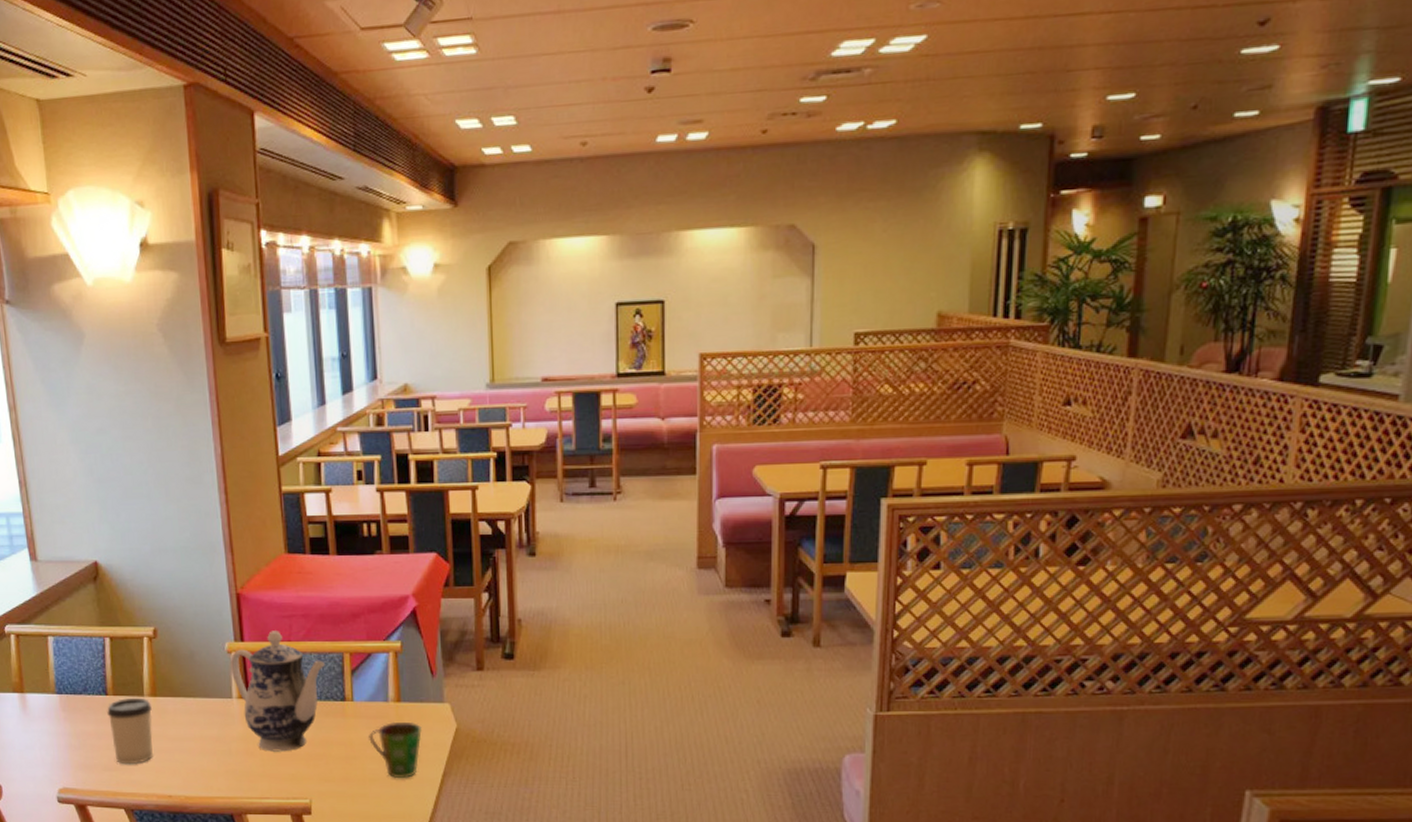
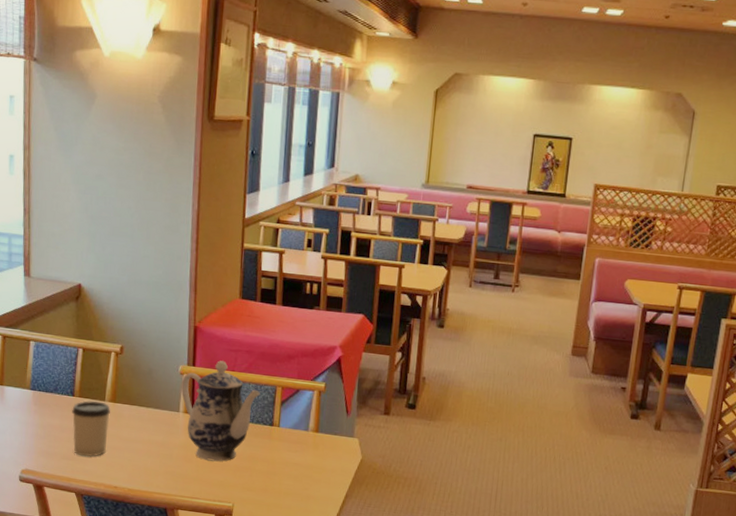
cup: present [369,721,422,779] -> none [288,448,333,496]

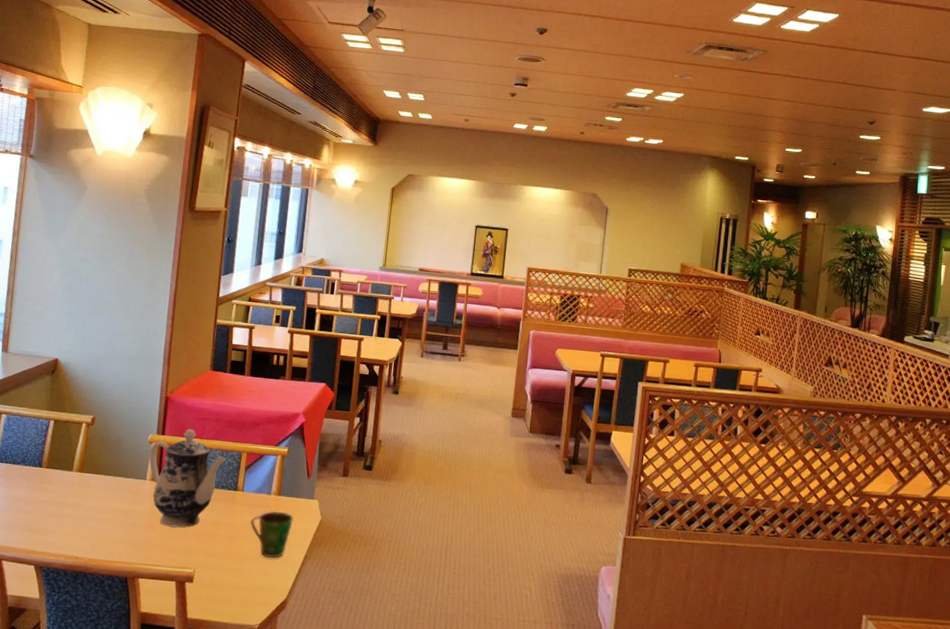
cup: present [72,400,110,458] -> none [36,471,77,528]
cup: none [288,448,333,496] -> present [250,511,293,558]

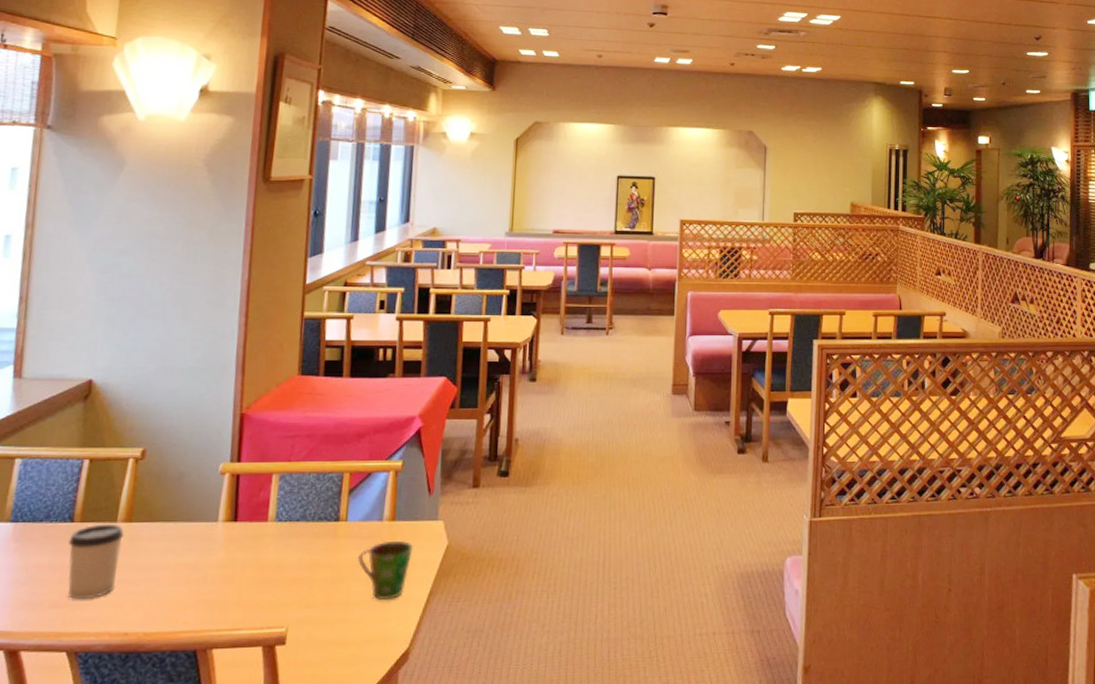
cup: none [36,471,77,528] -> present [67,523,124,600]
teapot: present [149,429,226,528] -> none [220,451,323,578]

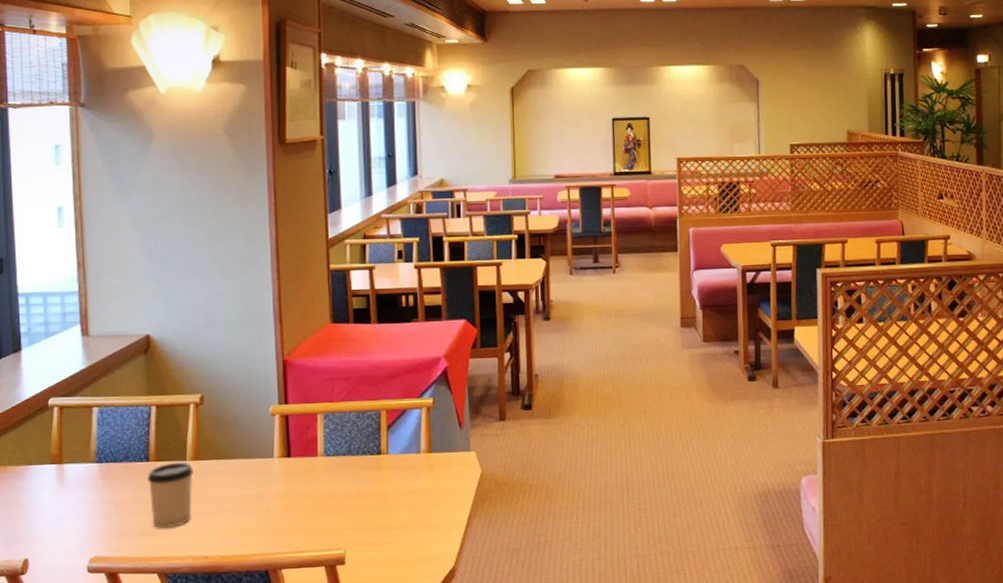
cup: present [358,540,413,601] -> none [402,470,450,525]

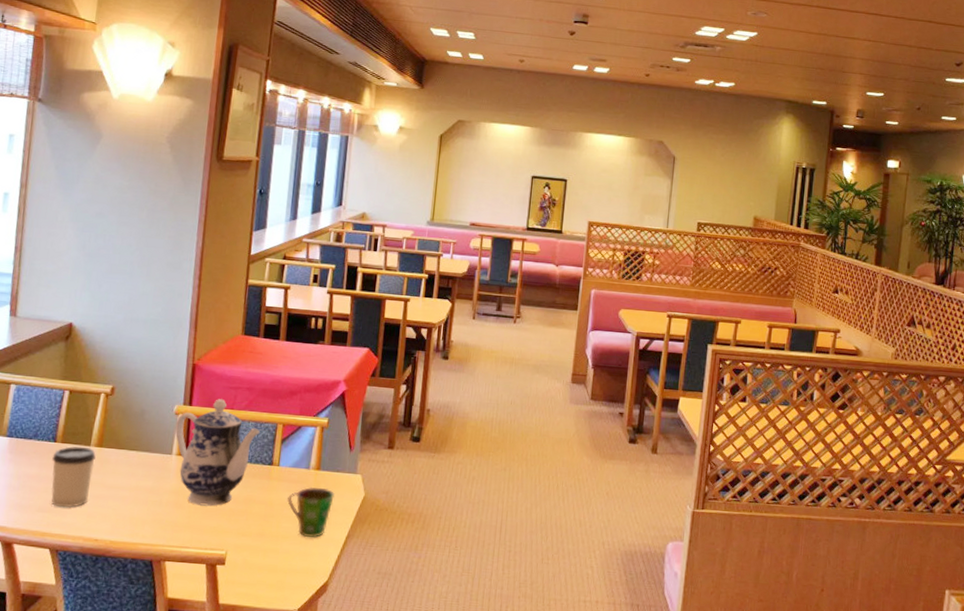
teapot: none [273,393,363,507] -> present [175,399,260,506]
cup: none [402,470,450,525] -> present [287,487,335,538]

